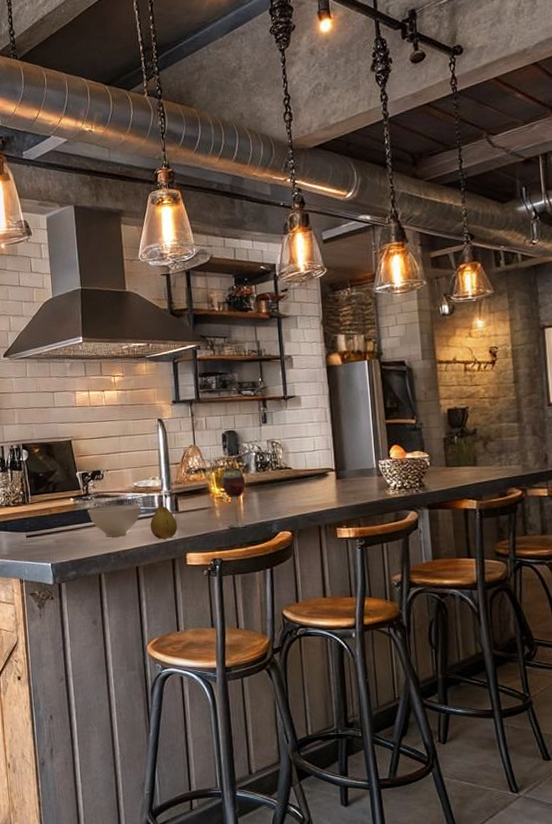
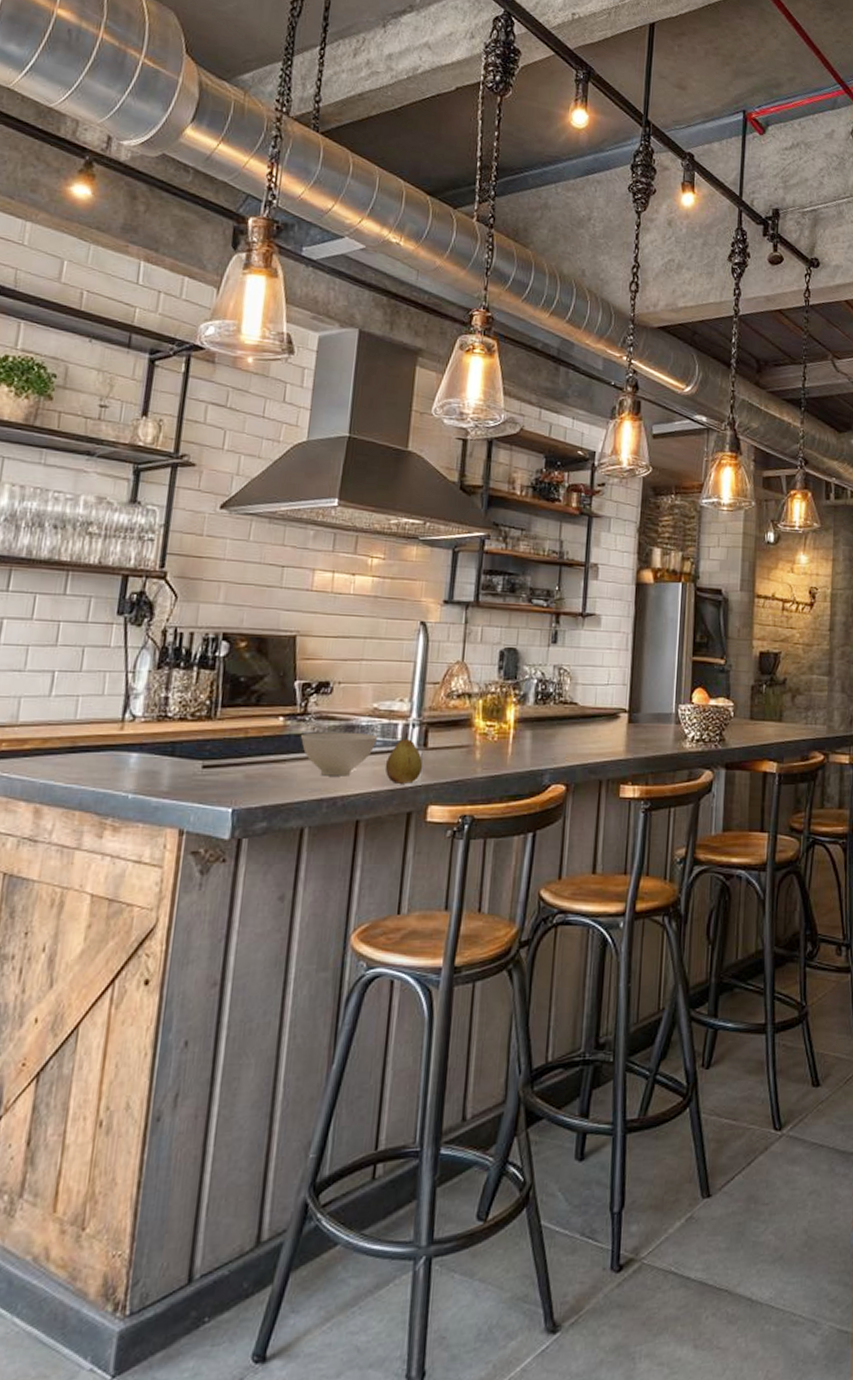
wineglass: present [222,467,247,529] -> none [487,695,520,776]

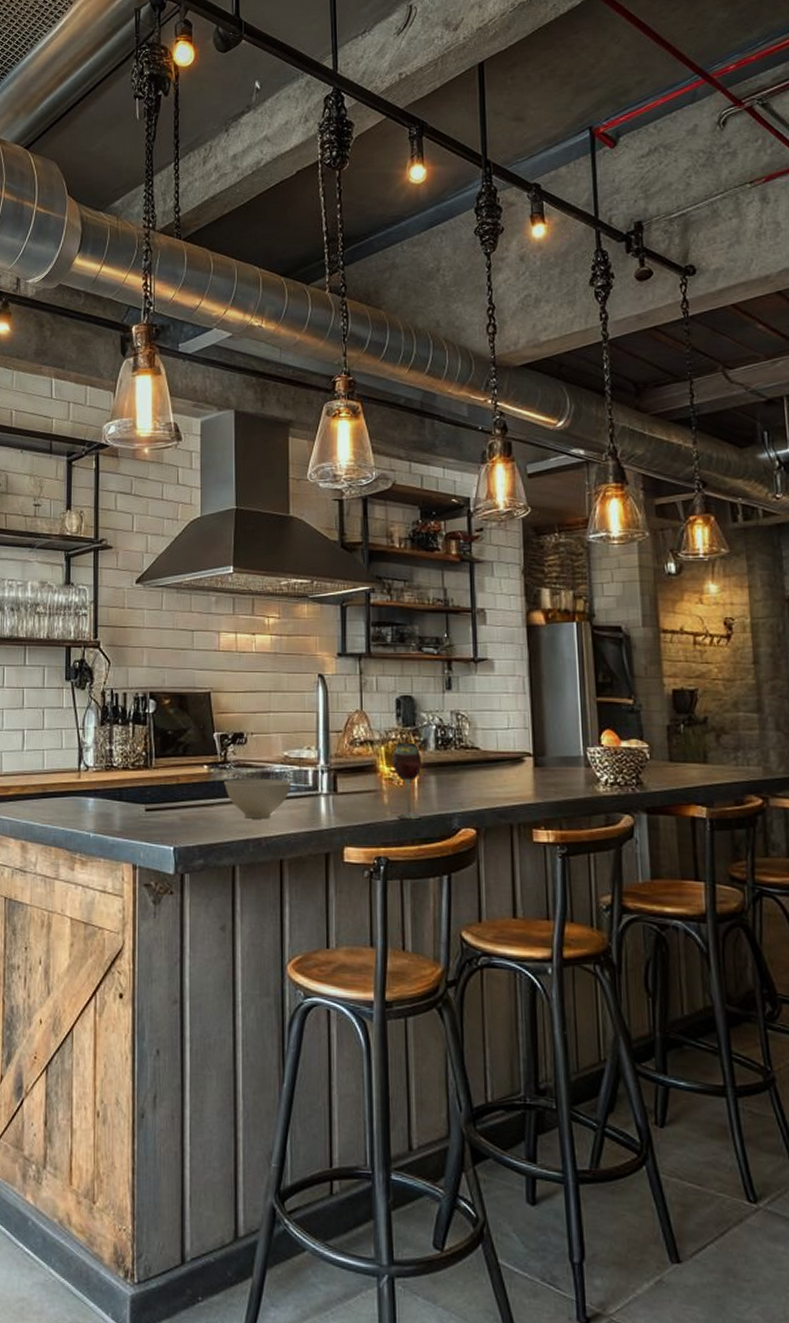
fruit: present [384,732,423,784] -> none [300,778,335,826]
wineglass: none [487,695,520,776] -> present [392,742,422,820]

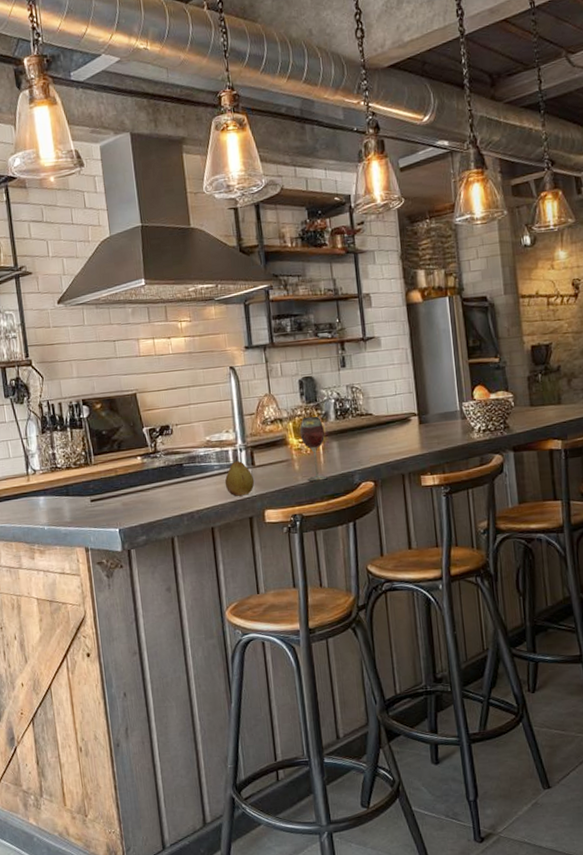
bowl: present [223,779,292,819] -> none [156,461,215,497]
fruit: none [300,778,335,826] -> present [224,455,255,496]

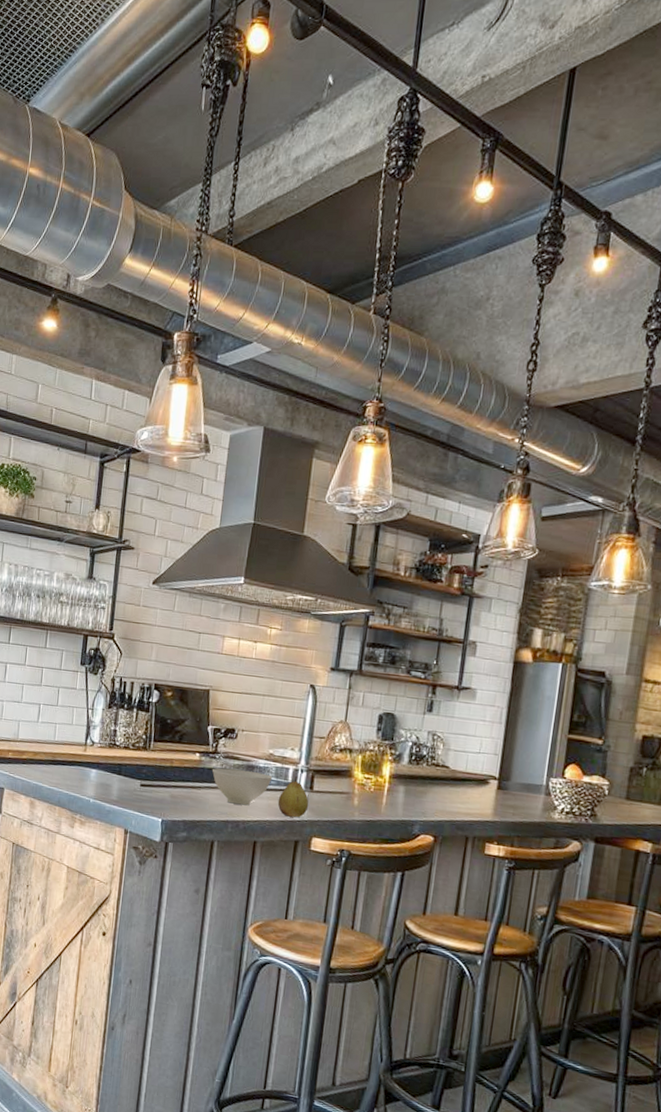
bowl: none [156,461,215,497] -> present [212,767,273,806]
wineglass: present [300,415,328,481] -> none [363,753,395,823]

